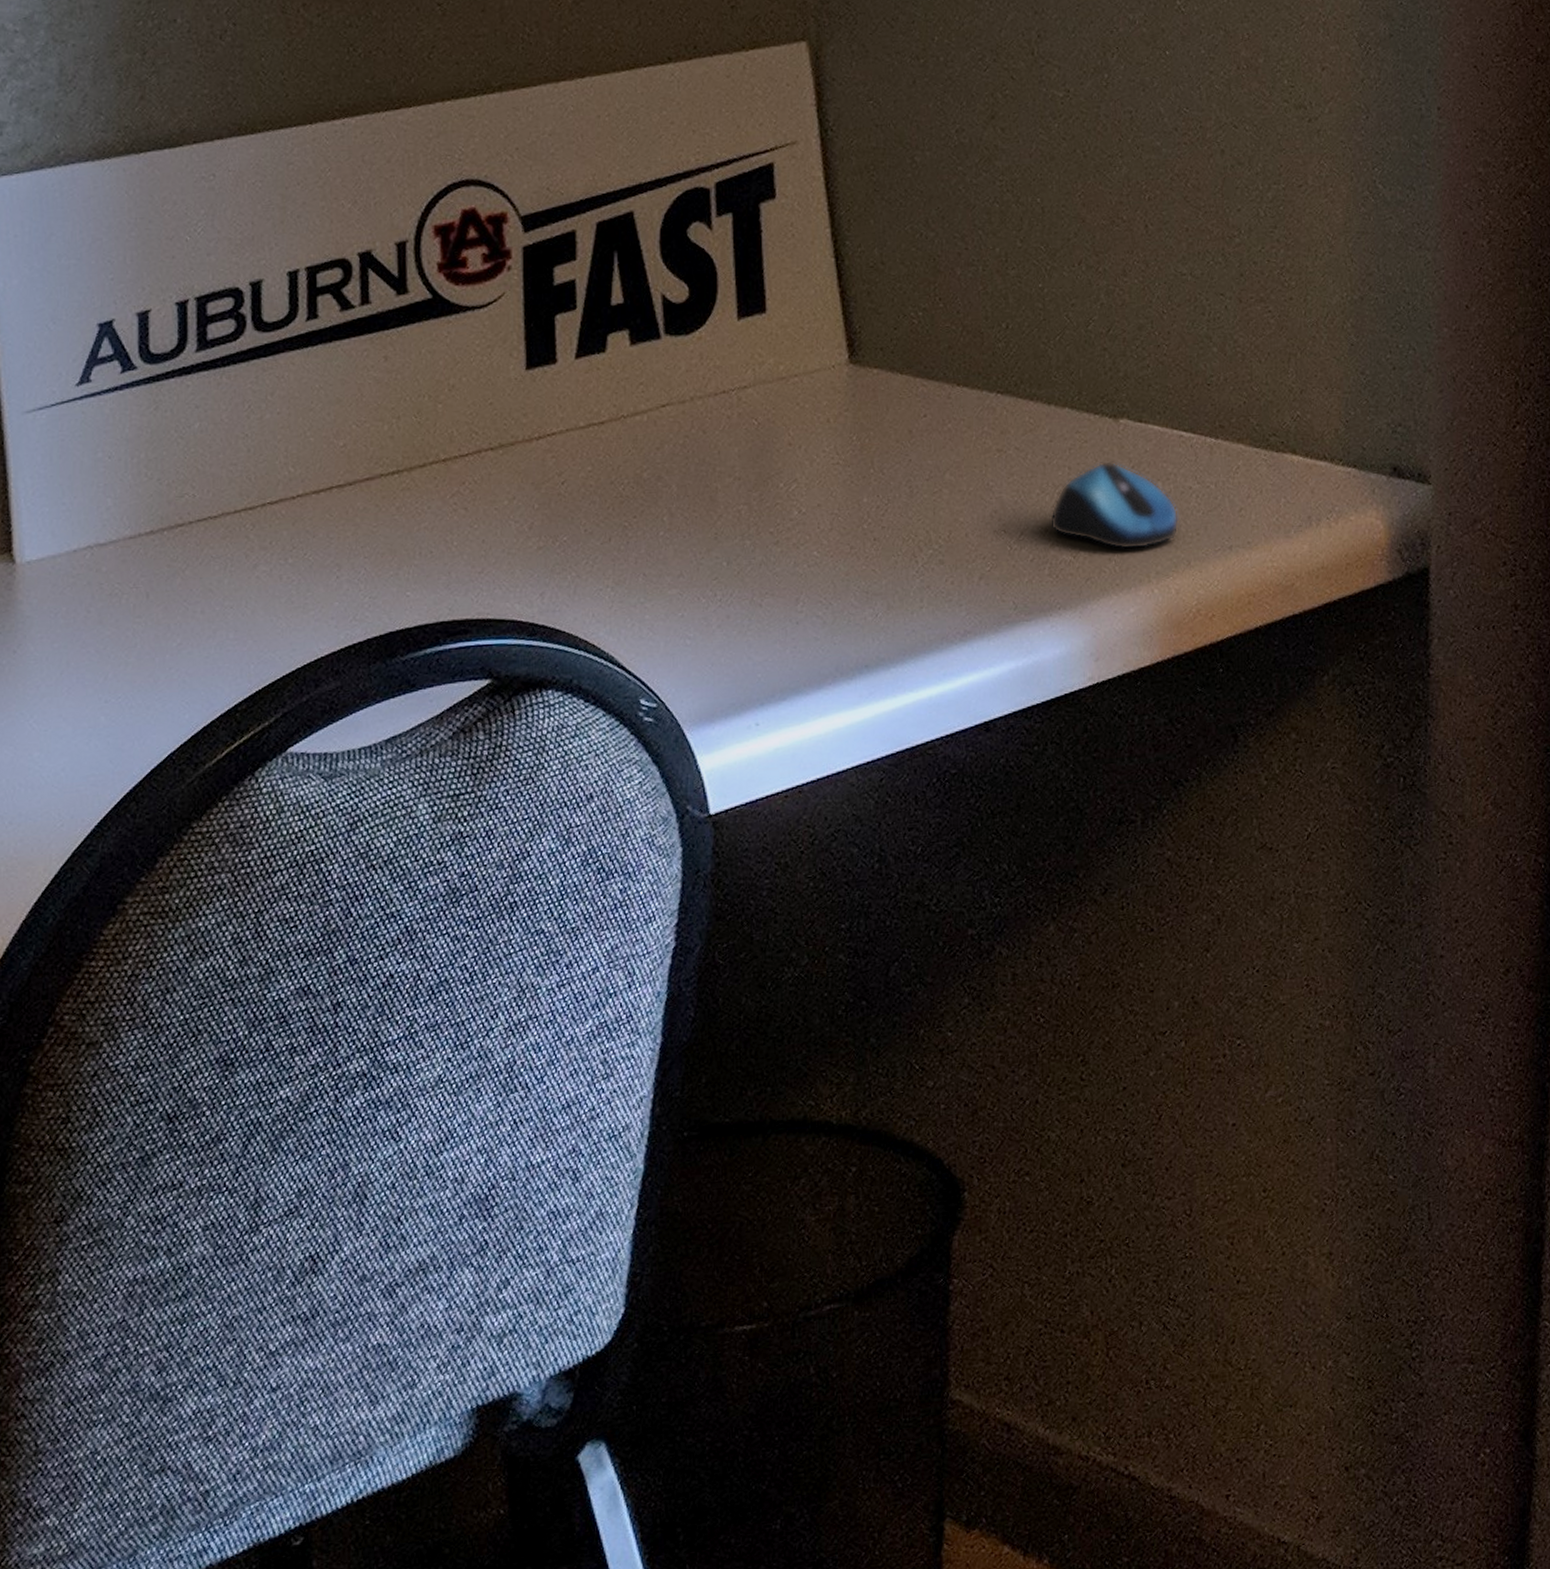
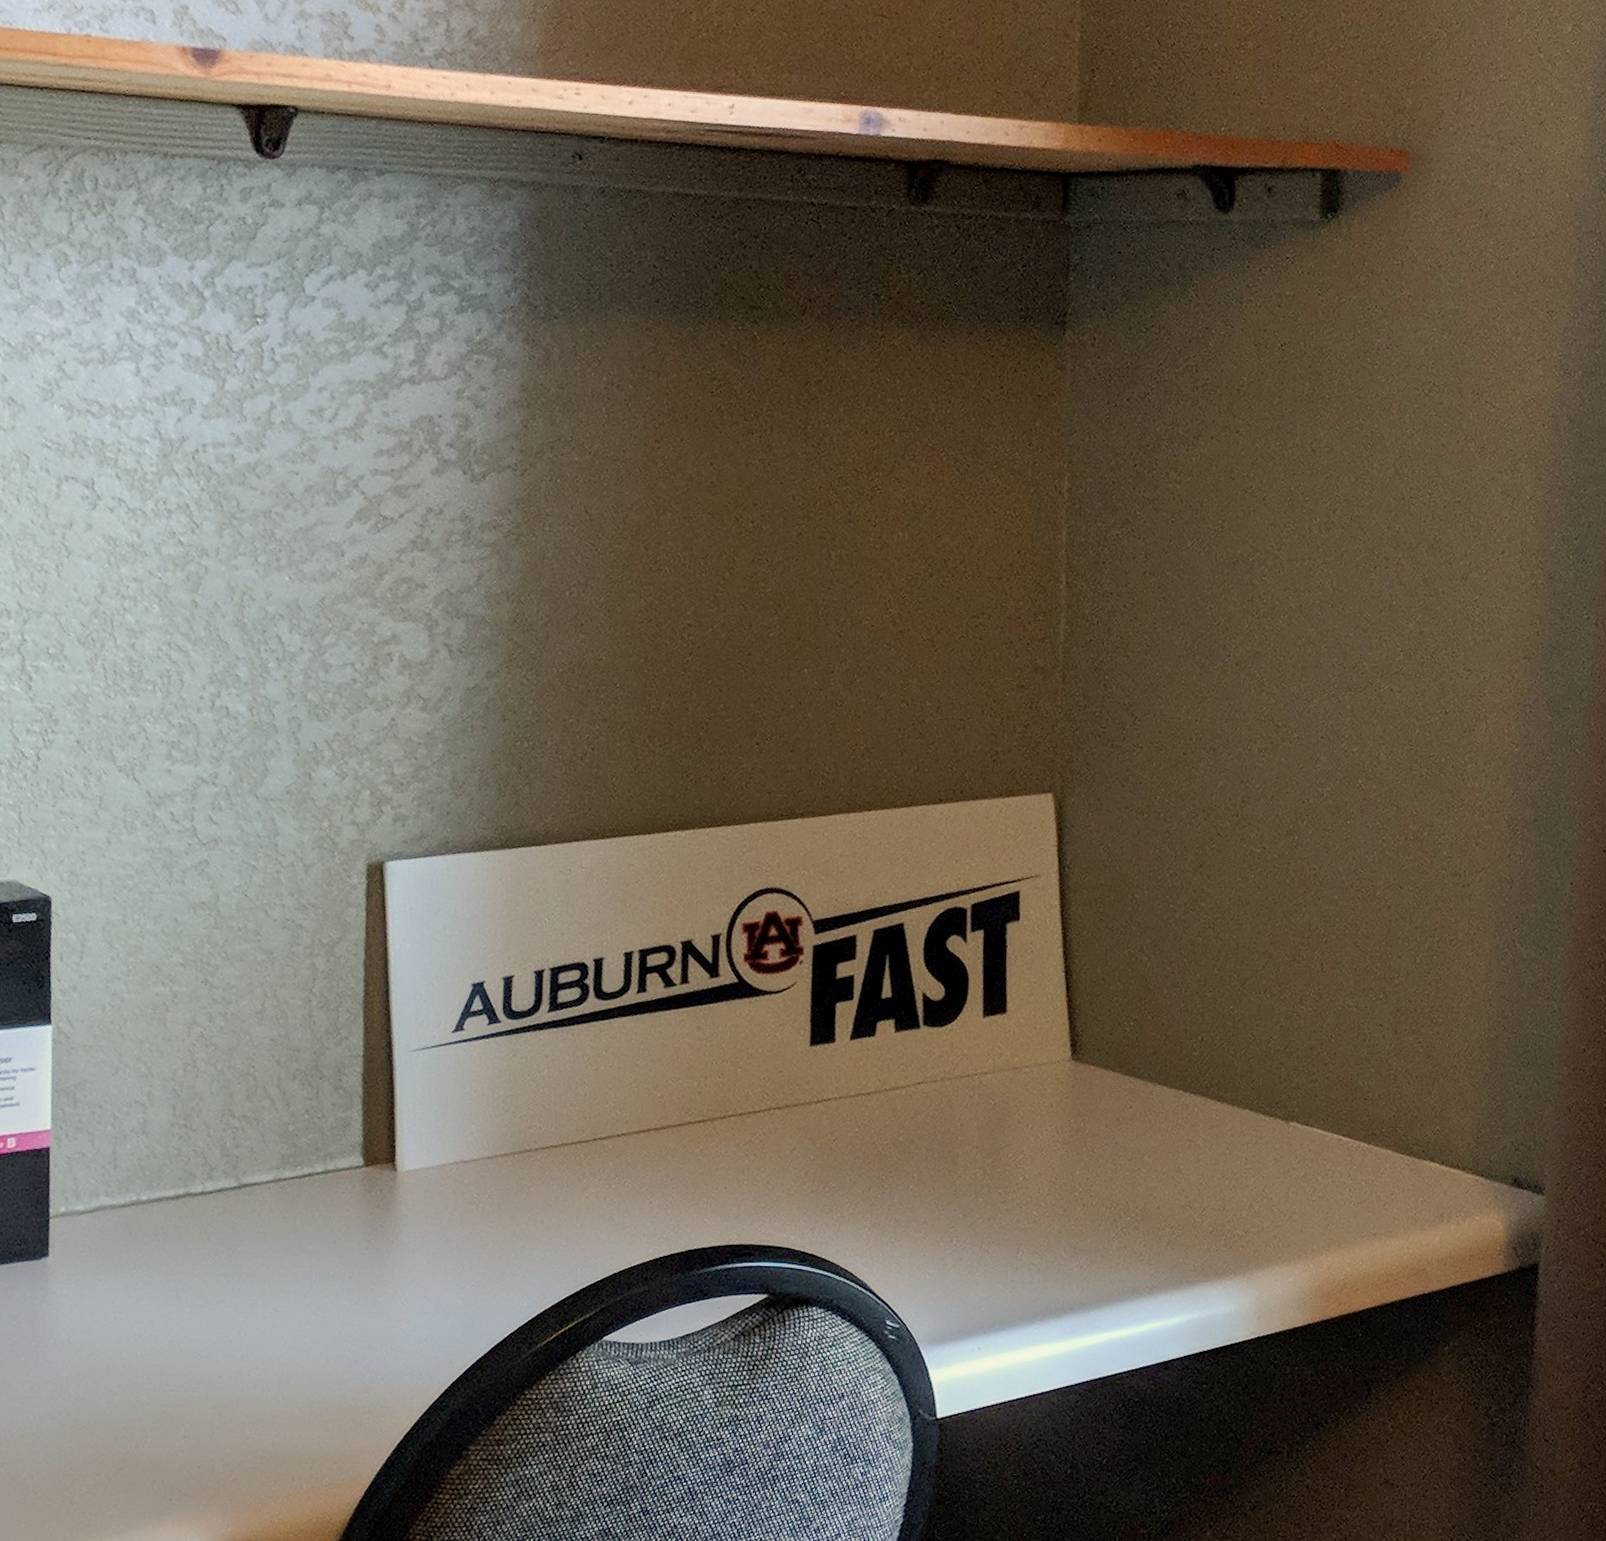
computer mouse: present [1049,461,1179,550] -> none [1227,1156,1334,1230]

